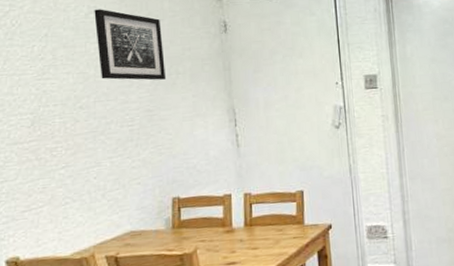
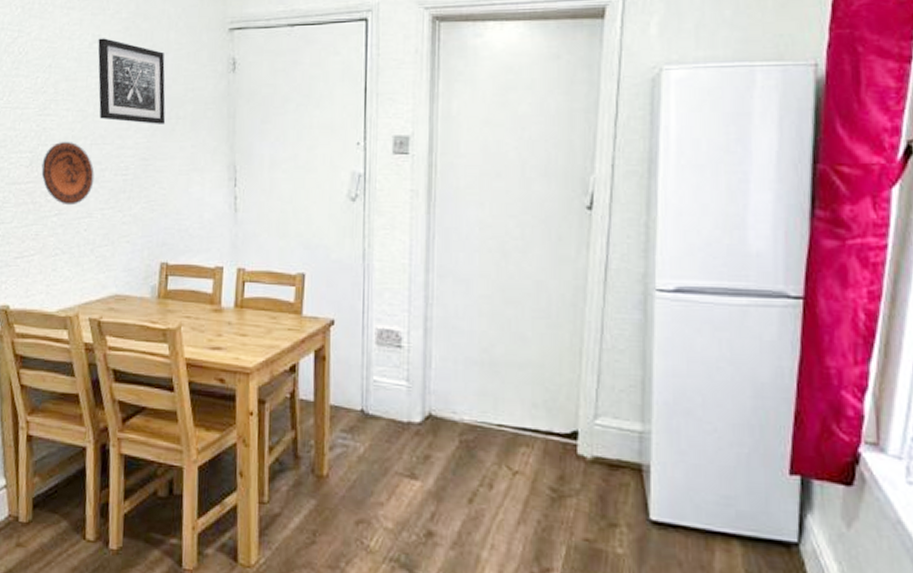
decorative plate: none [44,100,100,158] -> present [41,141,94,206]

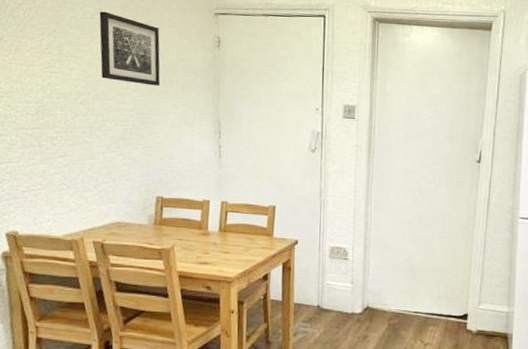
decorative plate: present [41,141,94,206] -> none [47,95,97,149]

